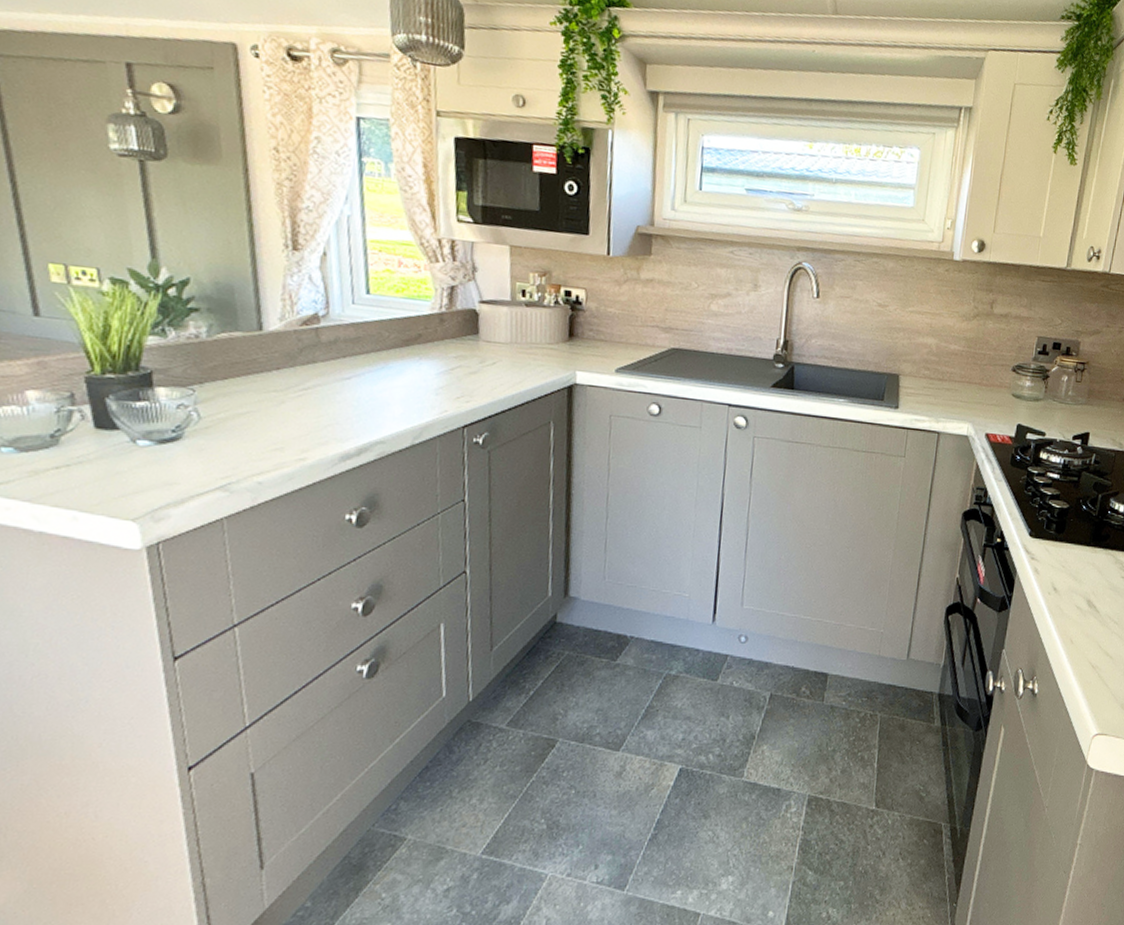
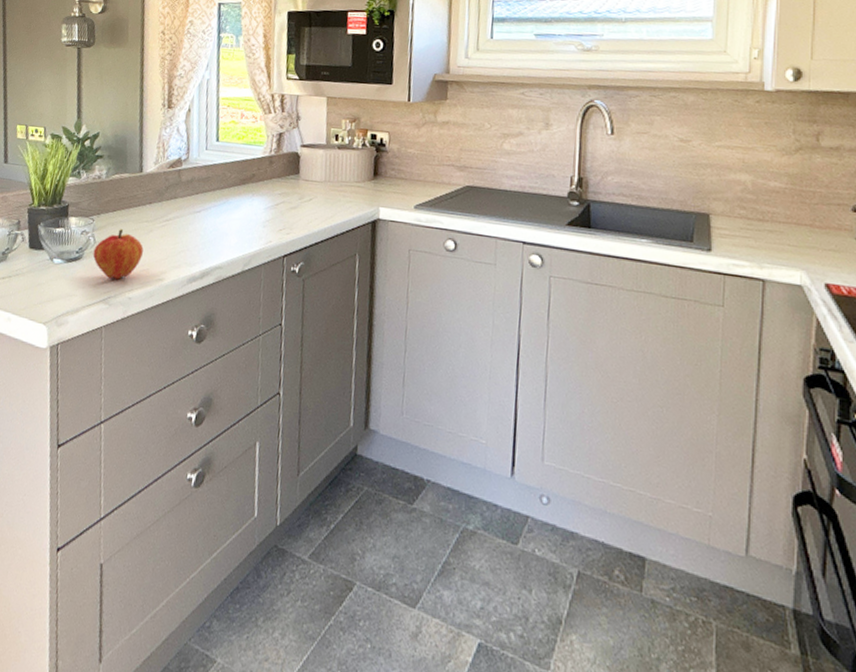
fruit: none [198,401,274,462] -> present [92,229,144,280]

